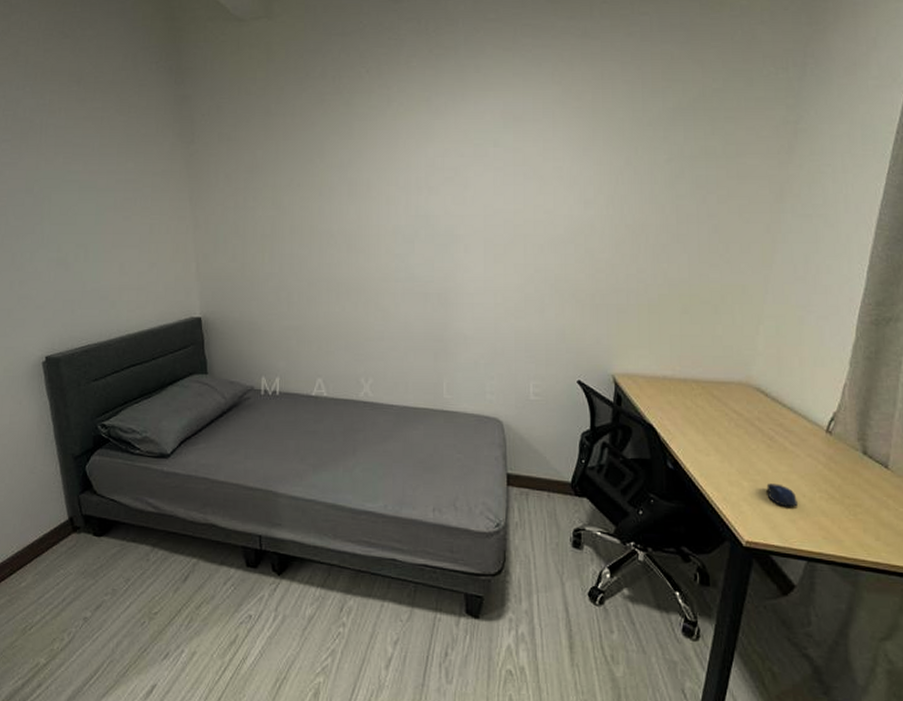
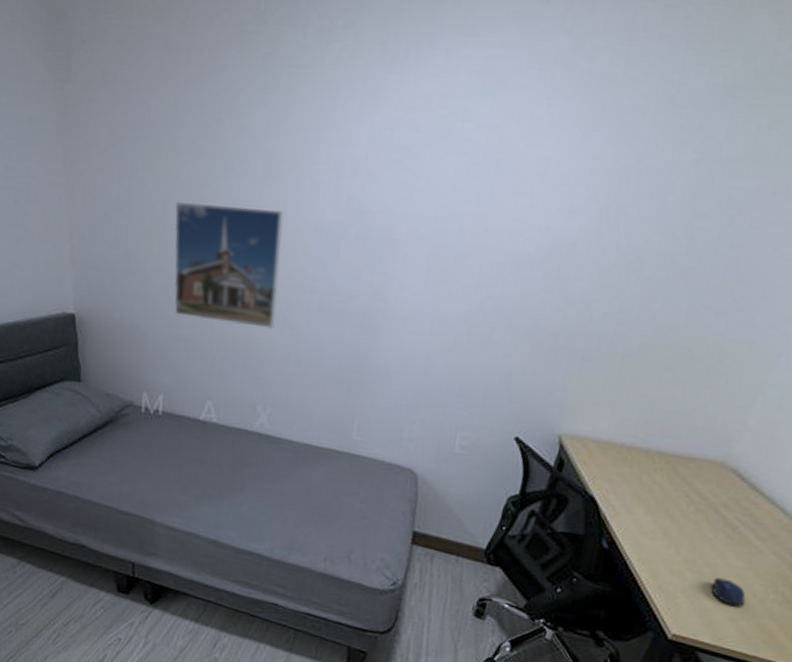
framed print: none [281,221,369,313] -> present [174,201,284,329]

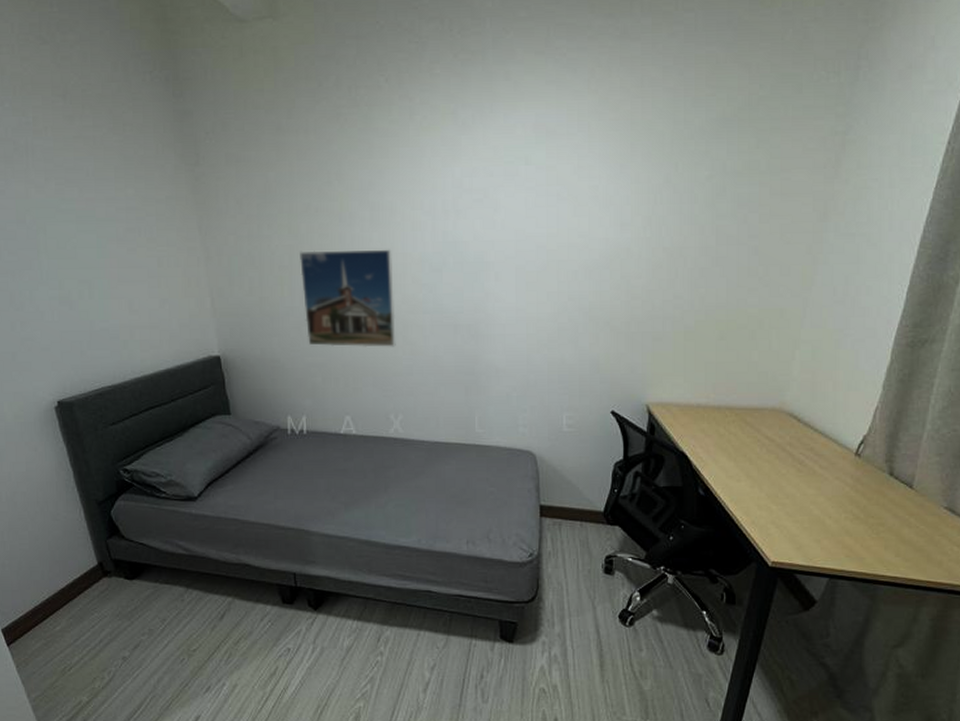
computer mouse: present [712,577,746,606] -> none [794,506,825,528]

